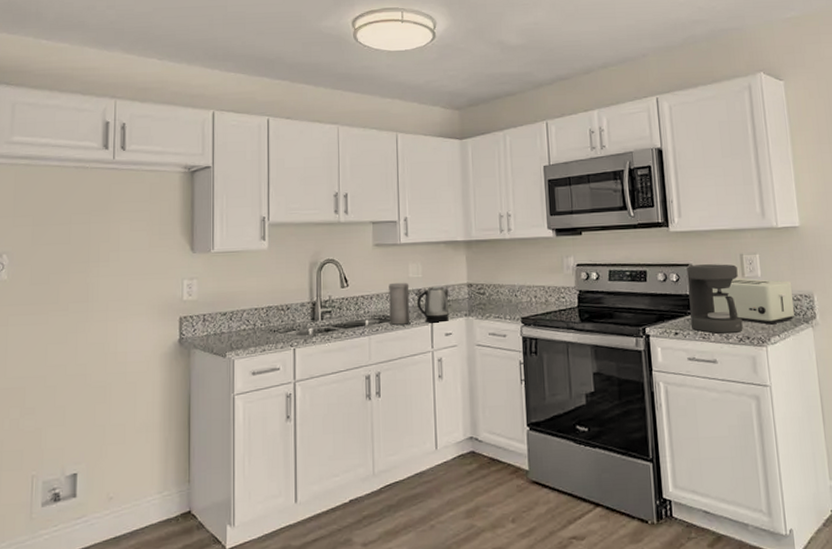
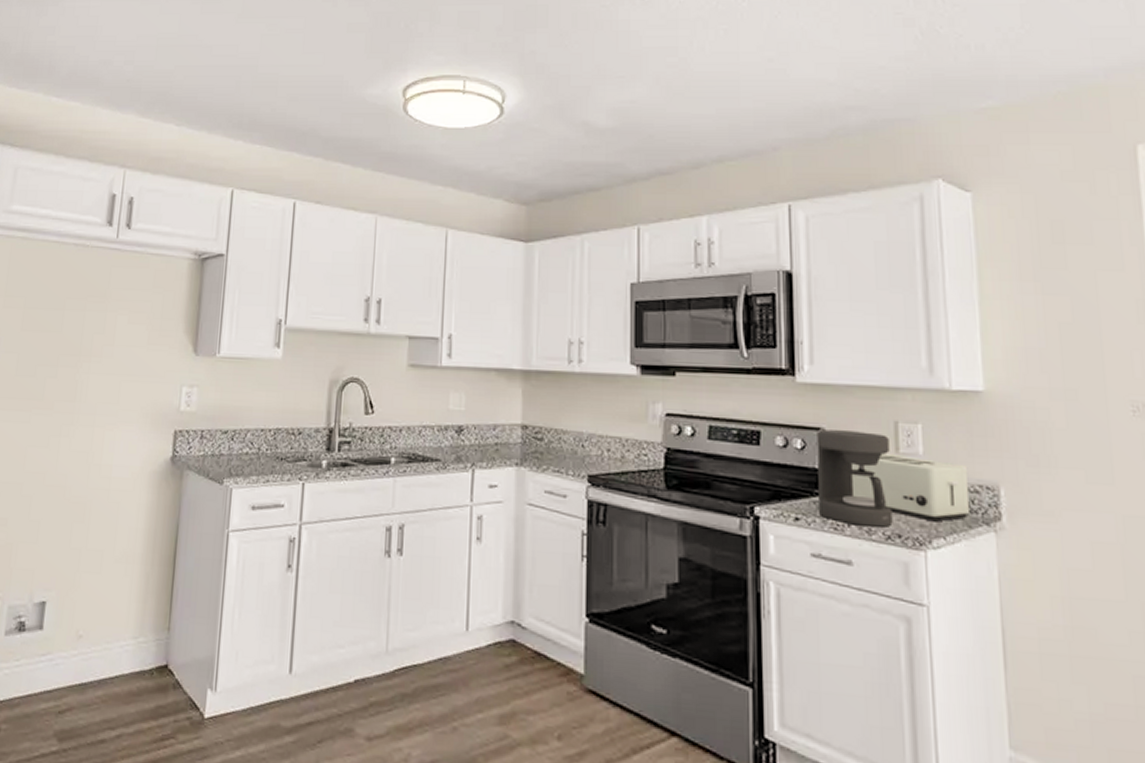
canister: present [389,282,411,325] -> none [419,414,449,468]
kettle: present [417,286,449,323] -> none [457,424,497,471]

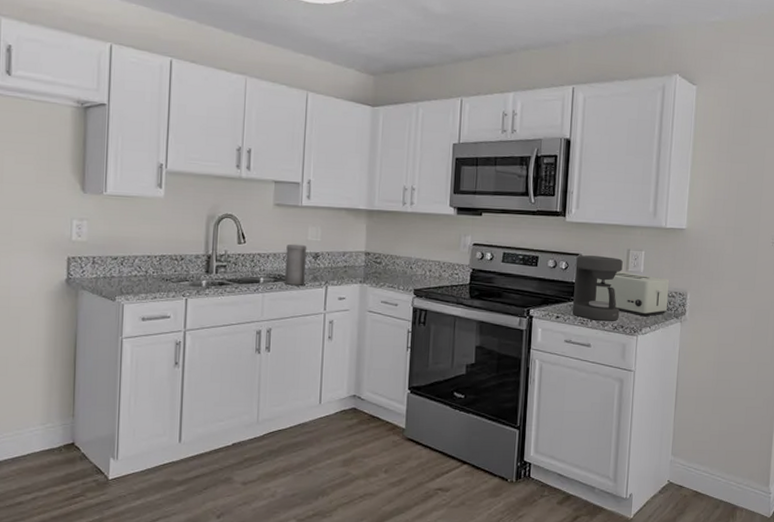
canister: none [419,414,449,468] -> present [283,243,307,285]

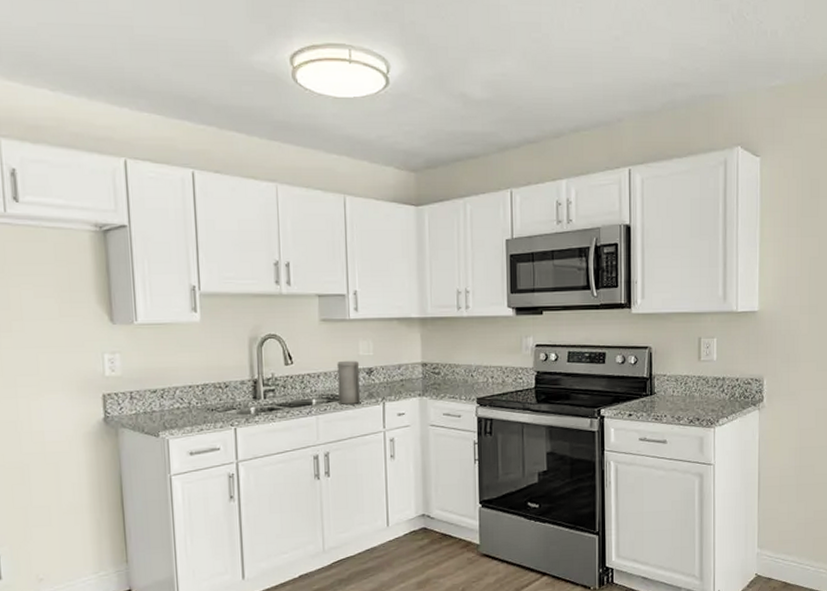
coffee maker: present [572,255,623,322] -> none [645,347,694,416]
toaster: present [595,271,670,317] -> none [668,361,745,407]

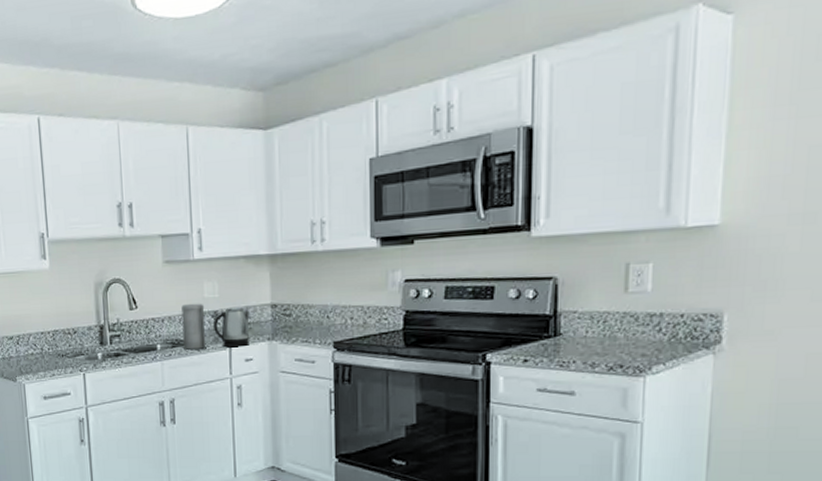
kettle: none [368,365,402,403] -> present [213,307,250,348]

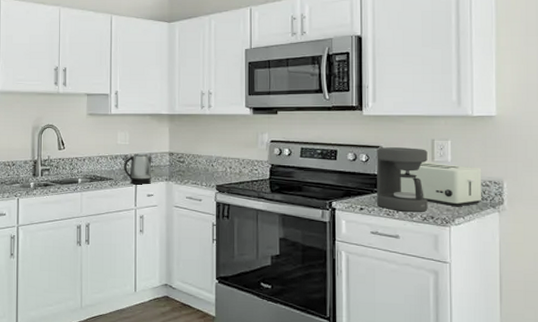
canister: present [181,303,207,350] -> none [98,148,118,184]
coffee maker: none [547,276,619,362] -> present [377,147,428,213]
toaster: none [578,293,695,351] -> present [400,161,482,207]

